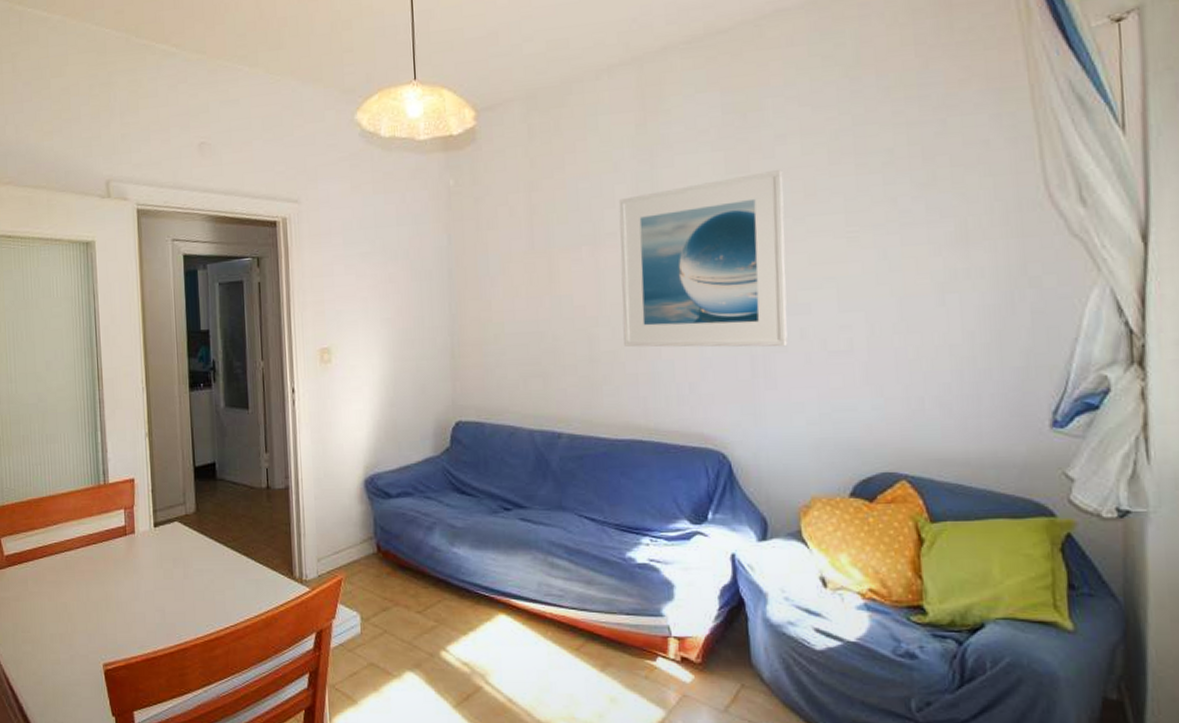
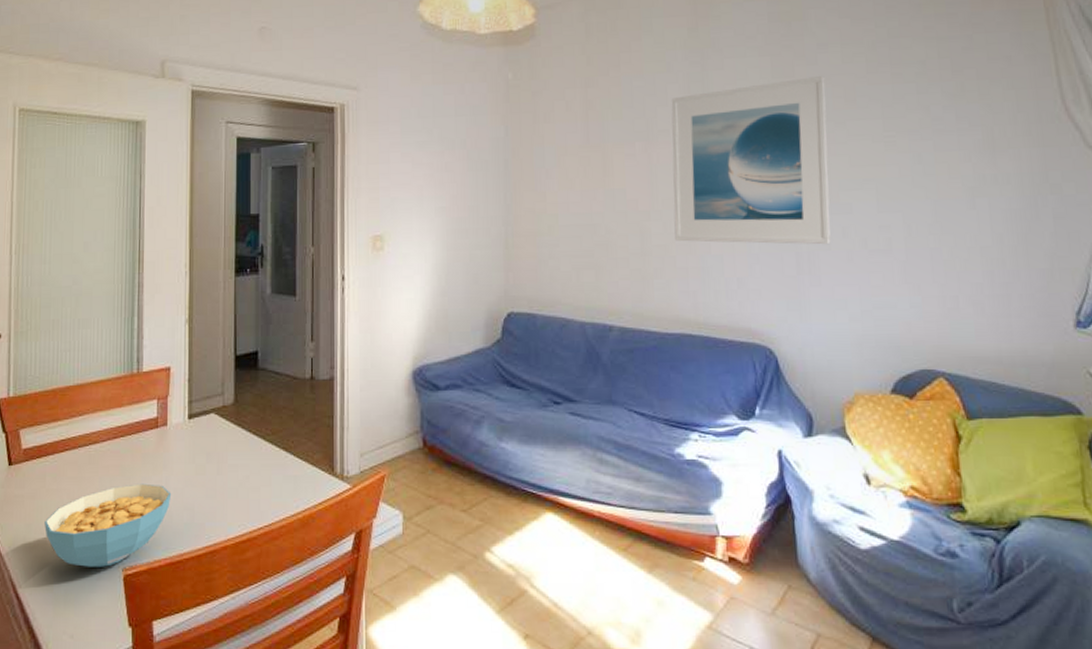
cereal bowl: none [30,587,143,663] -> present [44,483,172,567]

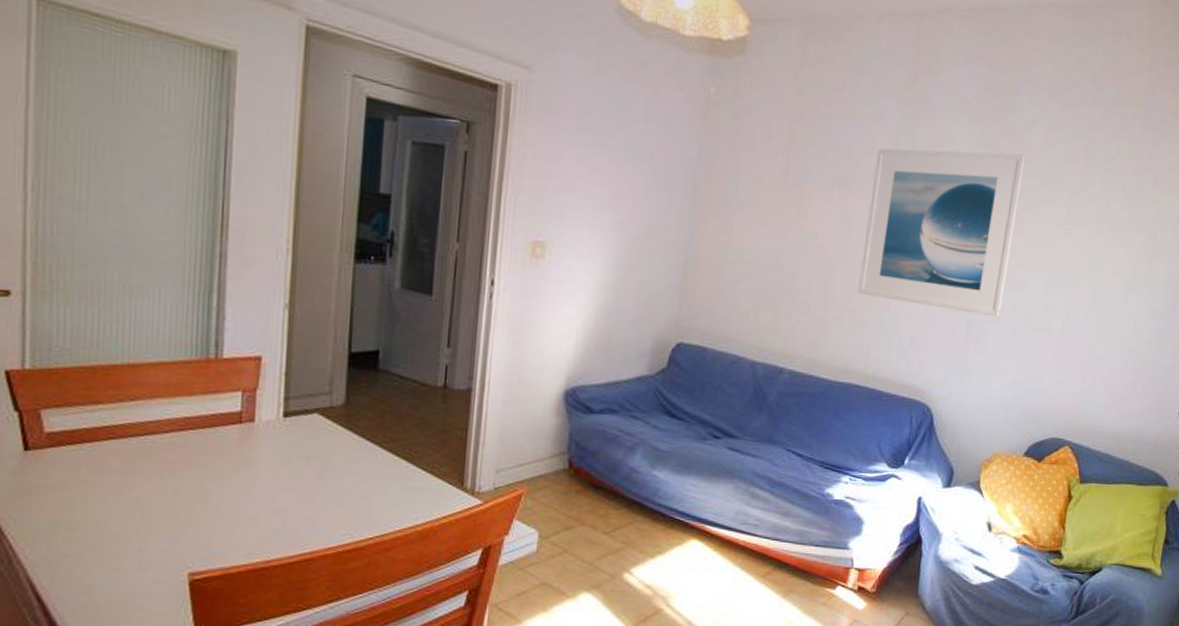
cereal bowl: present [44,483,172,567] -> none [78,482,258,571]

